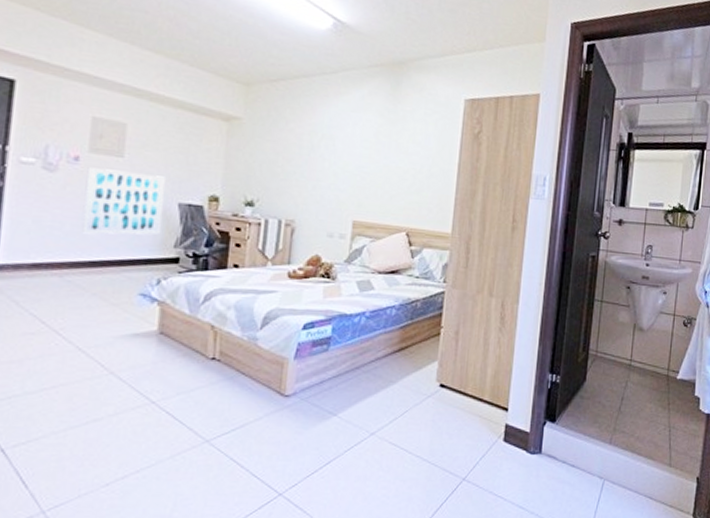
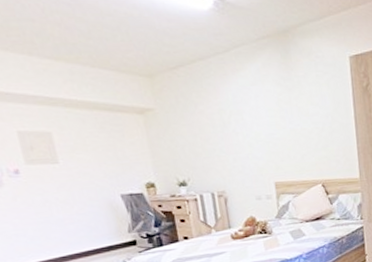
wall art: present [82,167,165,235] -> none [29,174,114,236]

